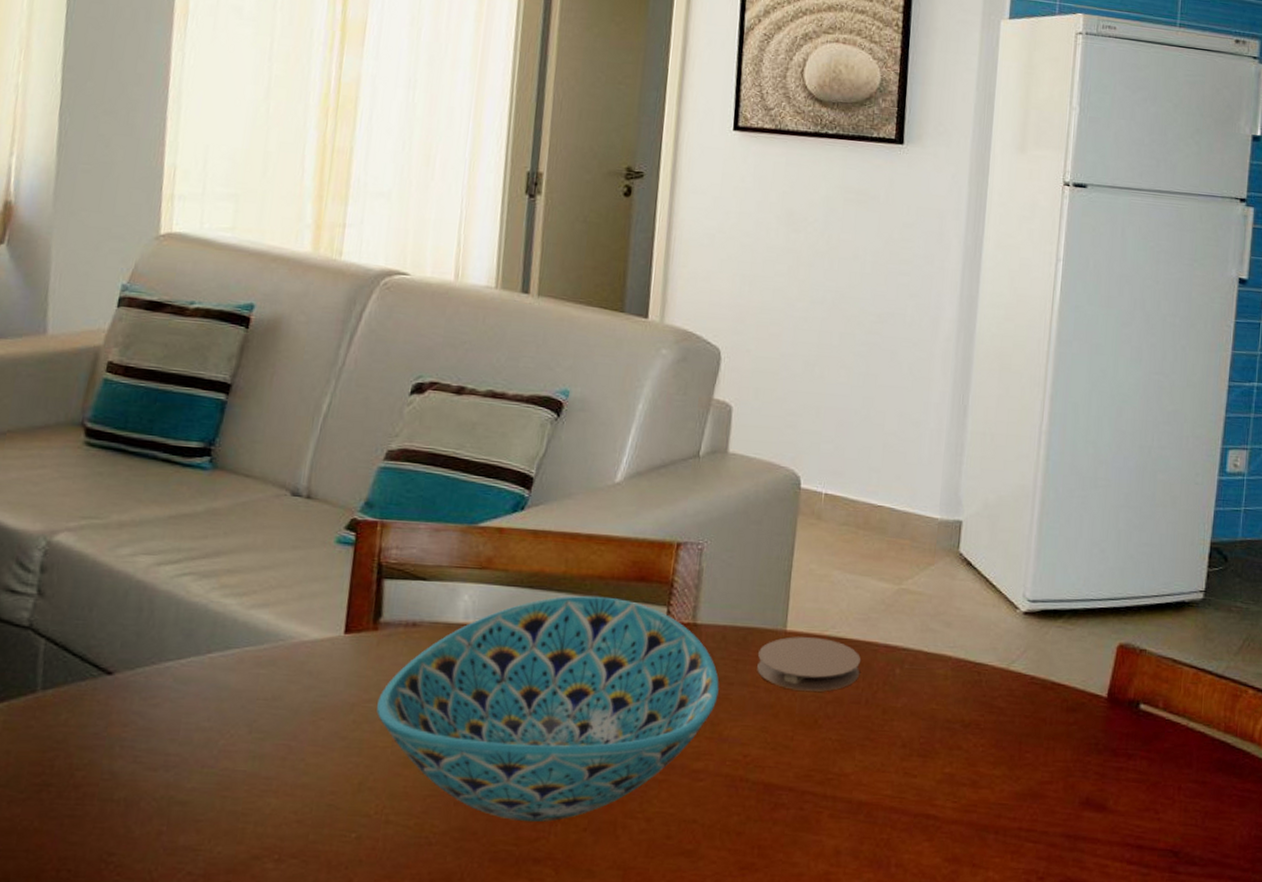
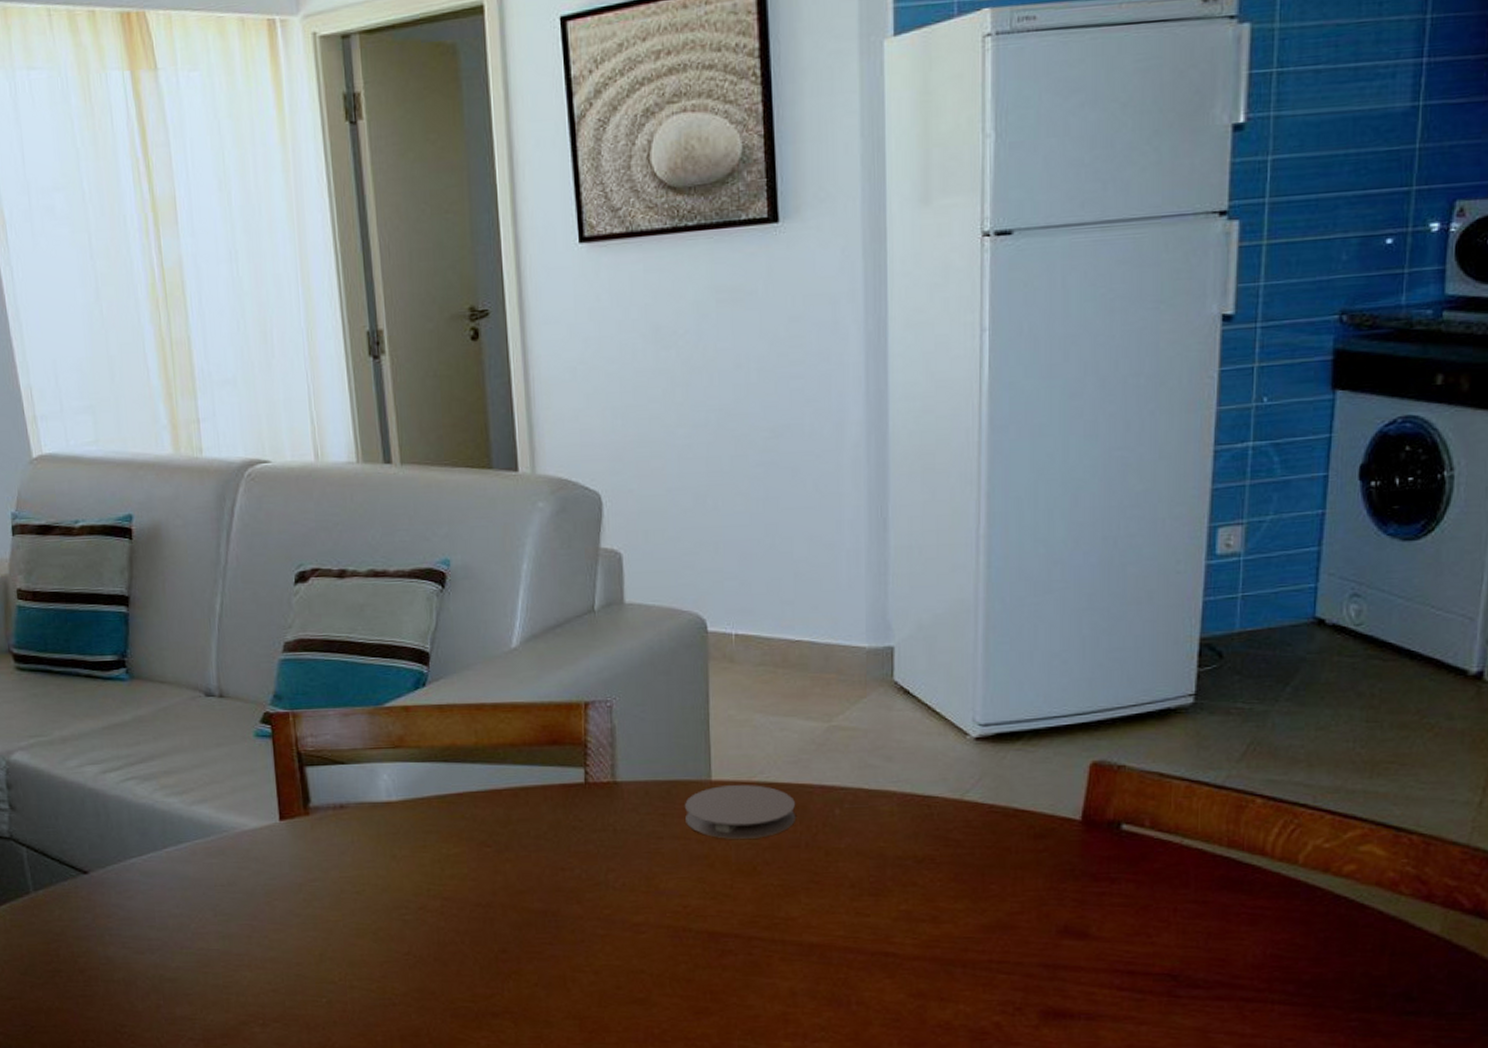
bowl: present [376,595,719,823] -> none [322,763,649,981]

